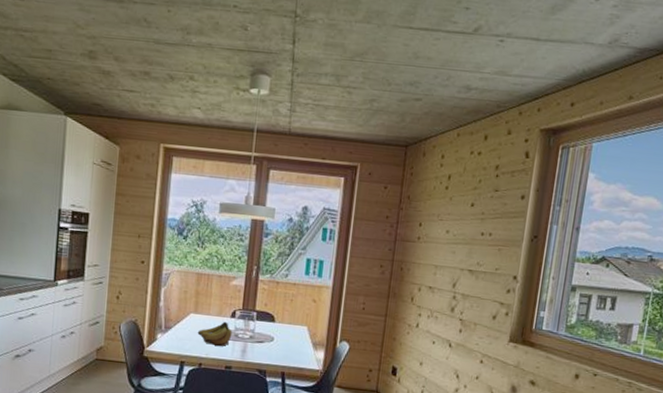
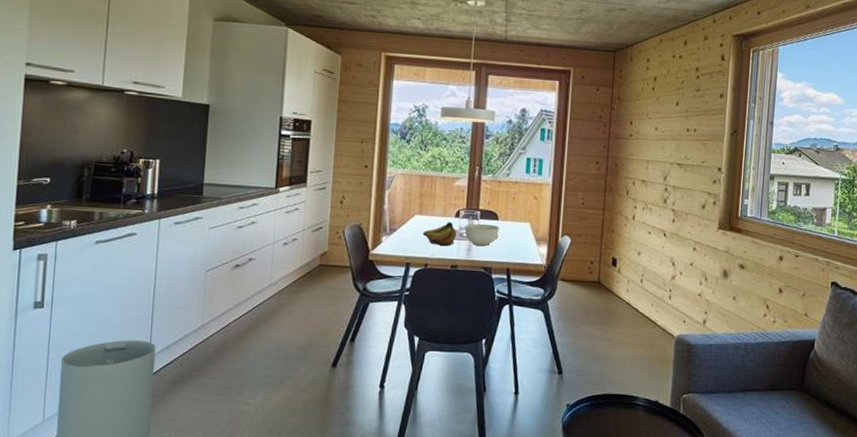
bowl: none [240,325,275,349] -> present [464,223,499,247]

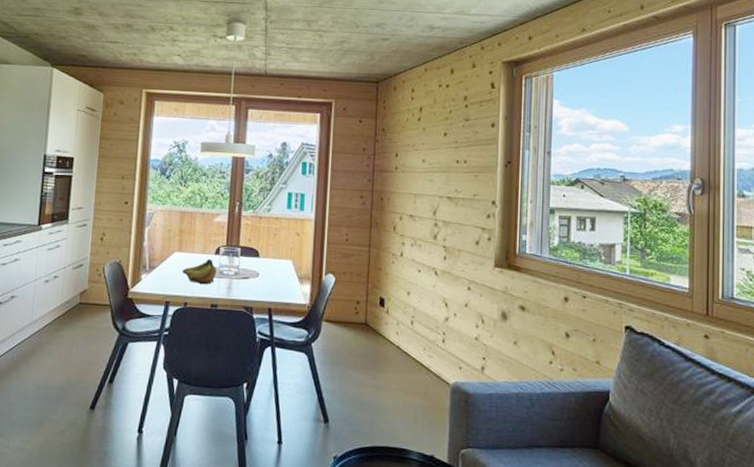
bowl: present [464,223,499,247] -> none [225,261,260,285]

